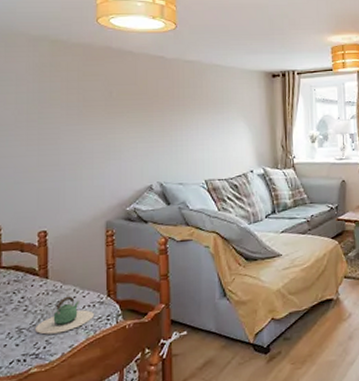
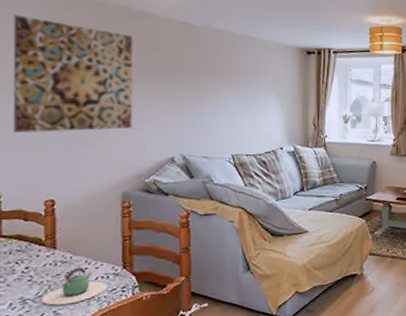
wall art: none [12,62,114,169] -> present [12,15,134,132]

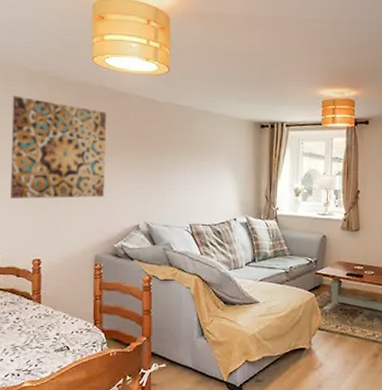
teapot: present [42,267,108,306] -> none [28,321,81,354]

